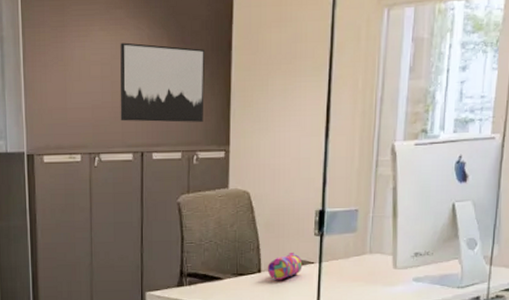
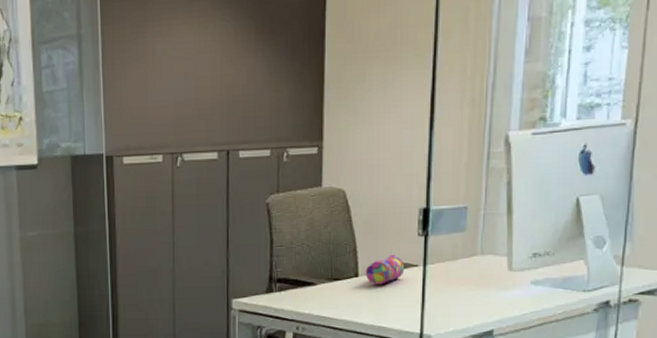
wall art: present [120,42,204,123] -> none [204,35,295,119]

